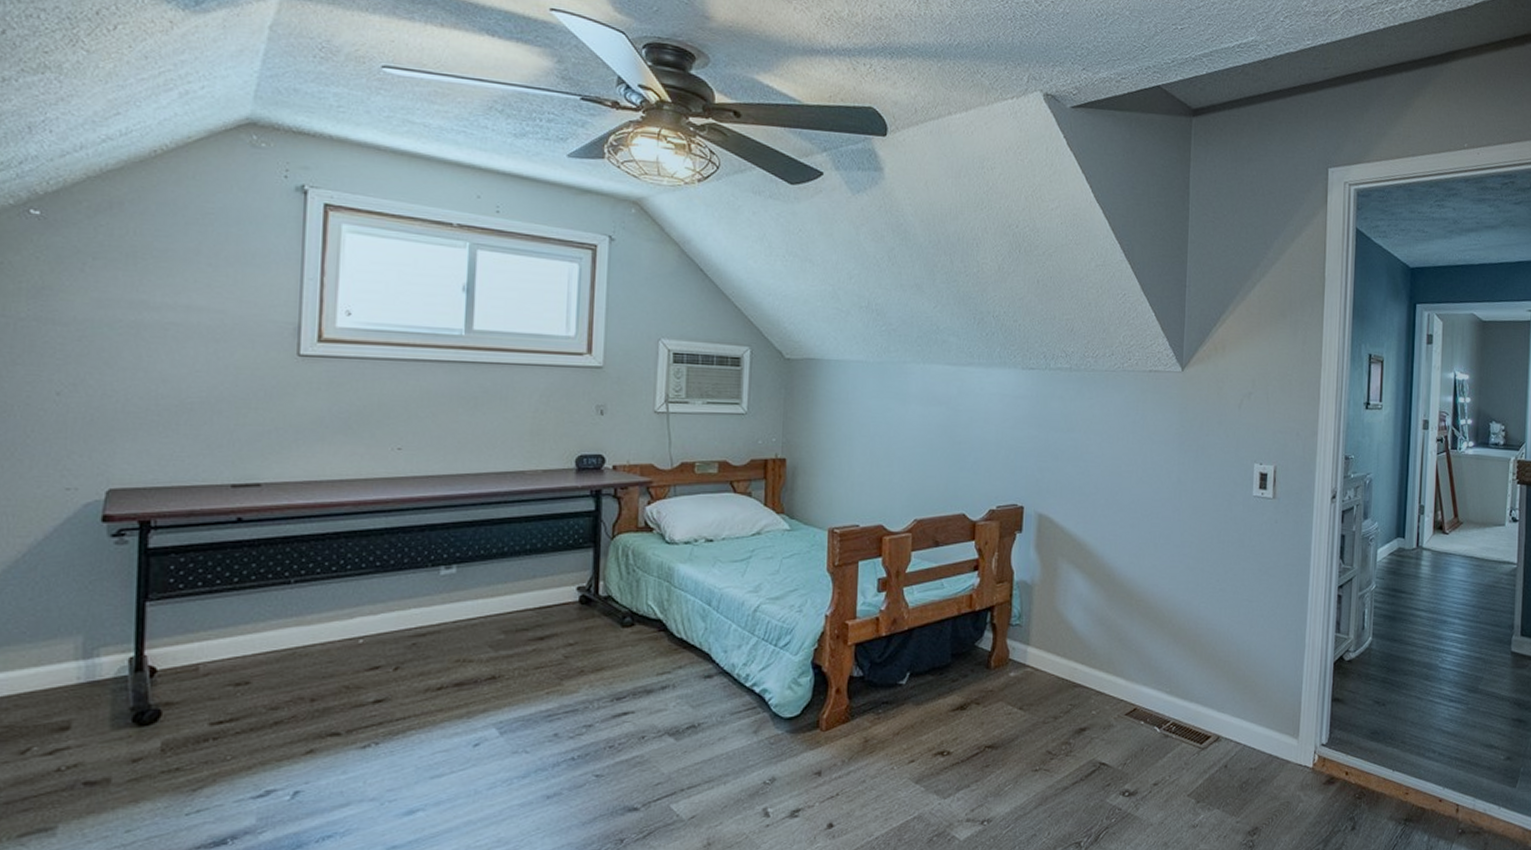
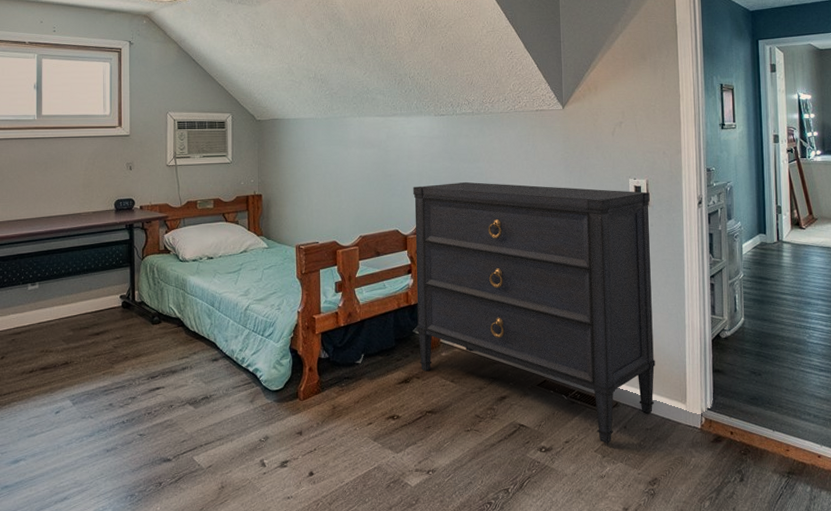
dresser: none [980,456,1277,787] -> present [413,181,655,445]

